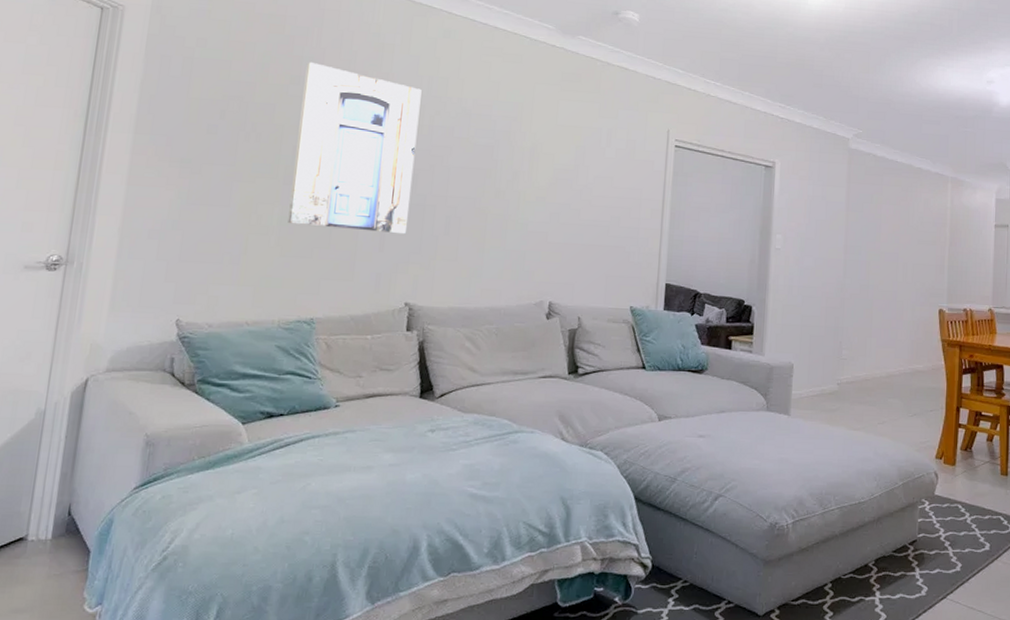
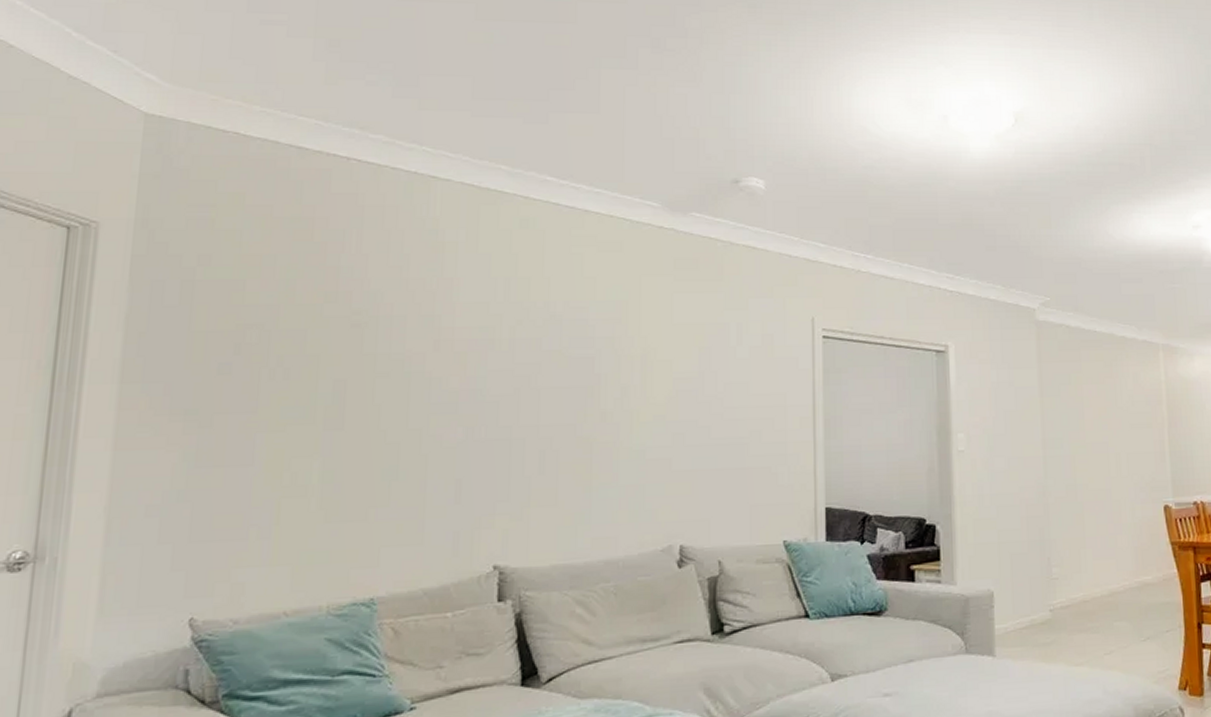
wall art: present [288,61,422,235] -> none [332,272,497,480]

